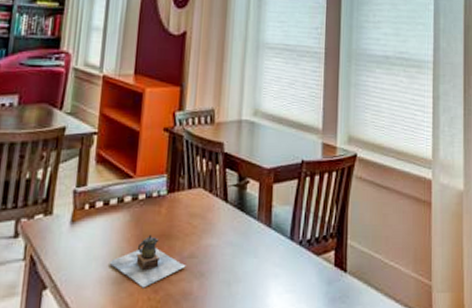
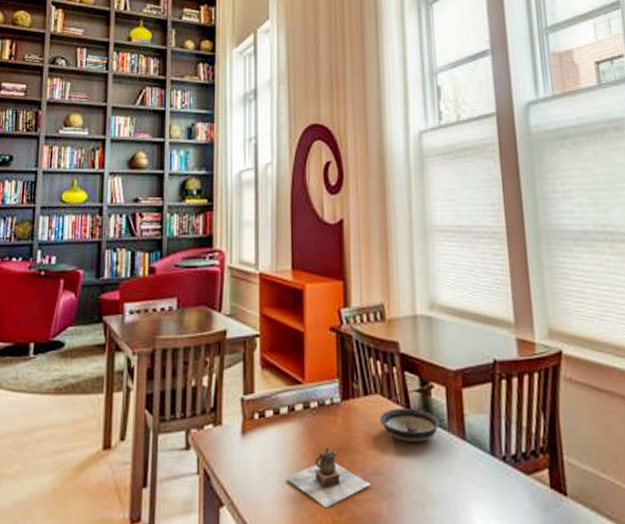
saucer: none [200,200,251,230] -> present [380,408,440,443]

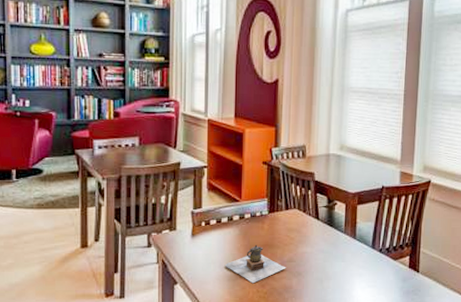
saucer: present [380,408,440,443] -> none [296,218,339,241]

